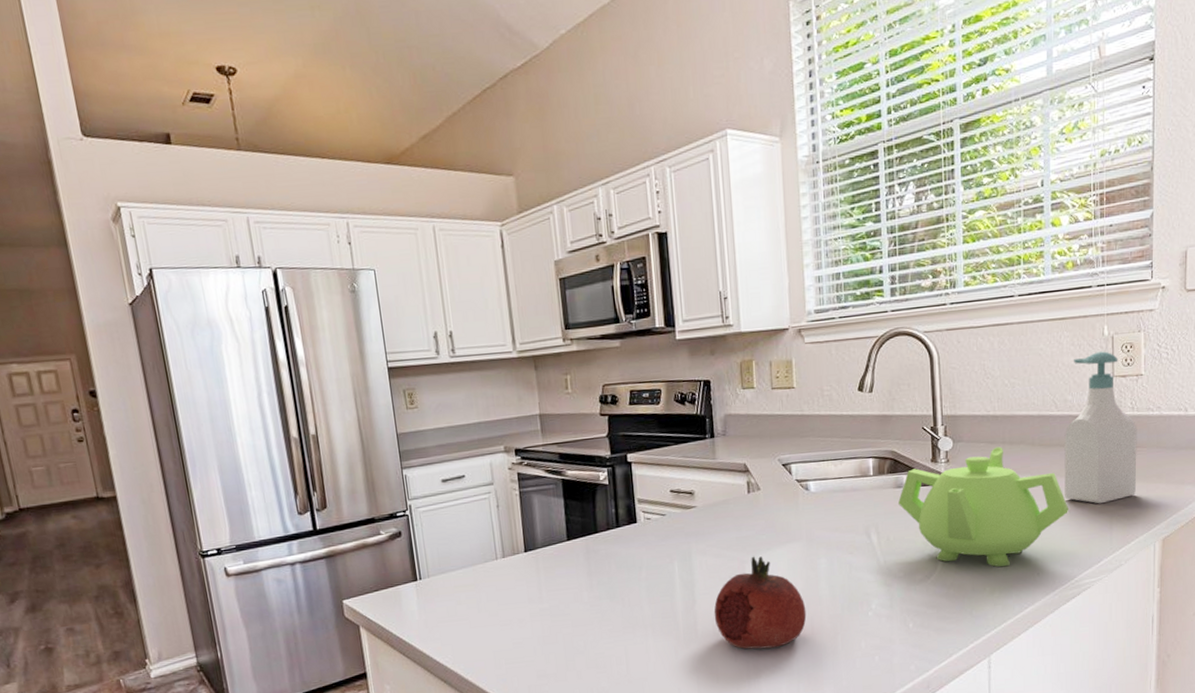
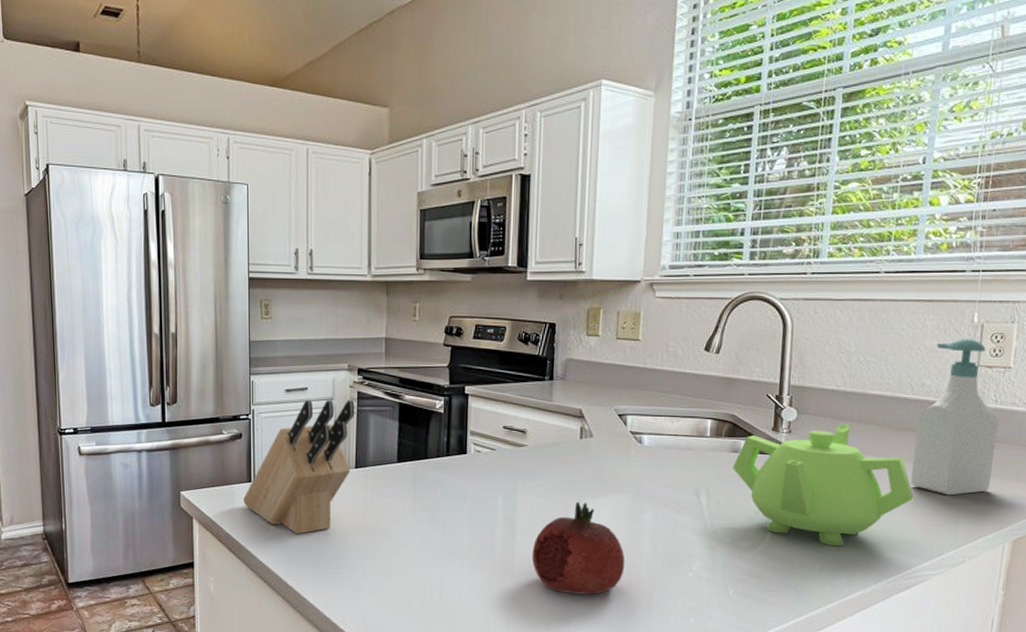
knife block: none [411,482,520,629] -> present [243,400,355,535]

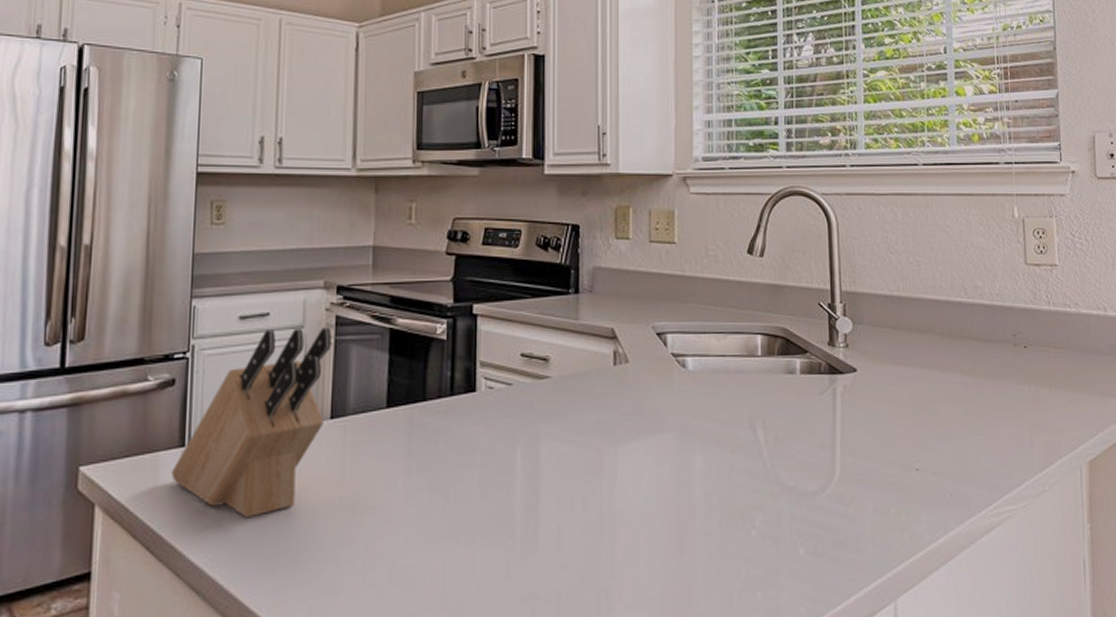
fruit: present [531,501,625,595] -> none [560,446,675,572]
teapot: present [733,423,914,547] -> none [790,334,984,483]
soap bottle: present [910,339,999,496] -> none [976,235,1057,413]

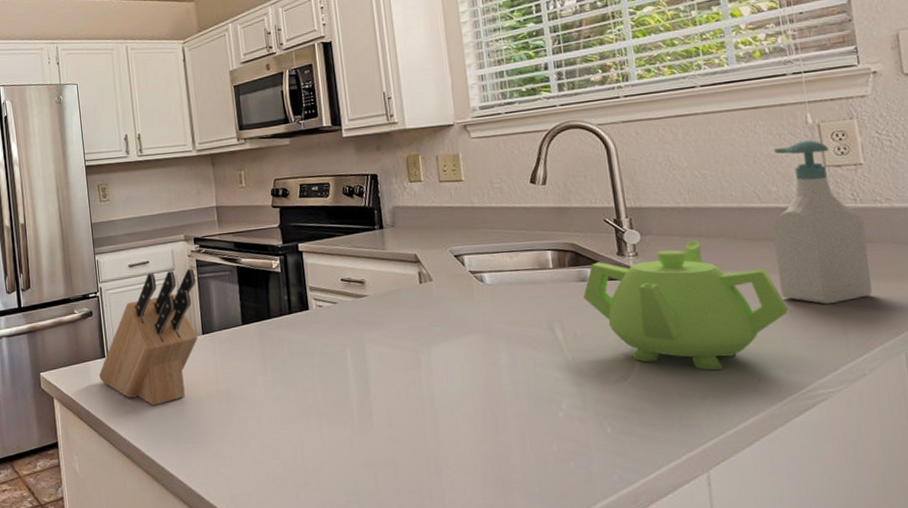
teapot: none [790,334,984,483] -> present [583,240,790,371]
soap bottle: none [976,235,1057,413] -> present [772,140,872,305]

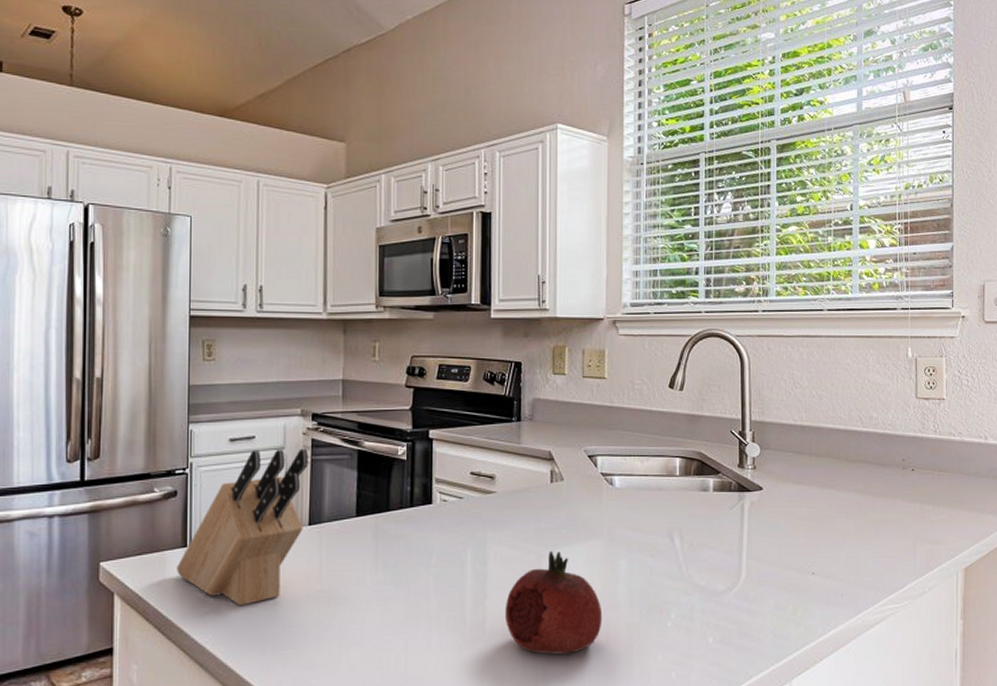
fruit: none [389,347,489,445] -> present [504,550,603,655]
teapot: present [583,240,790,371] -> none [704,458,874,585]
soap bottle: present [772,140,872,305] -> none [869,372,940,526]

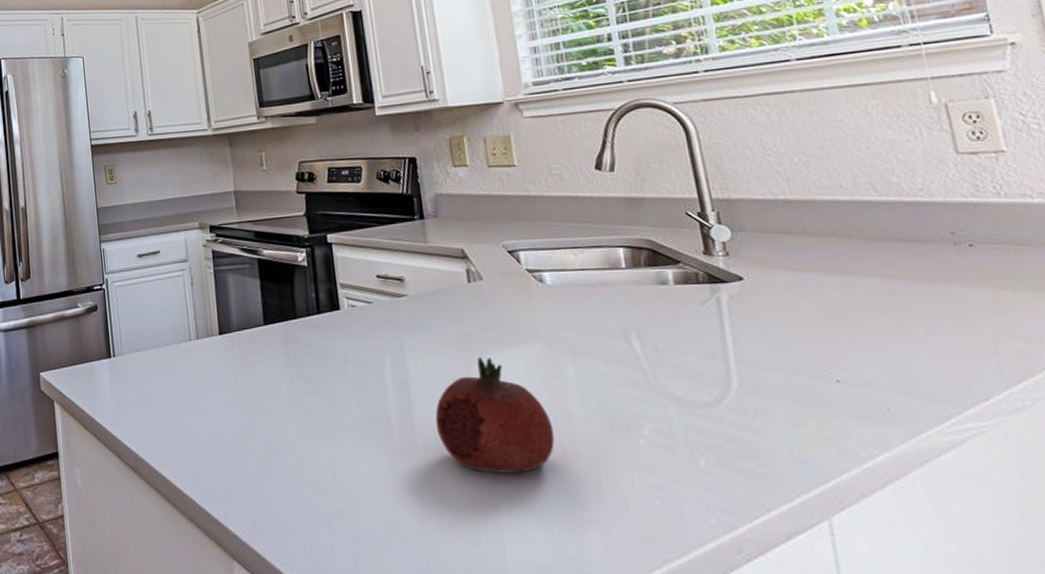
knife block: present [177,448,308,606] -> none [104,260,215,415]

